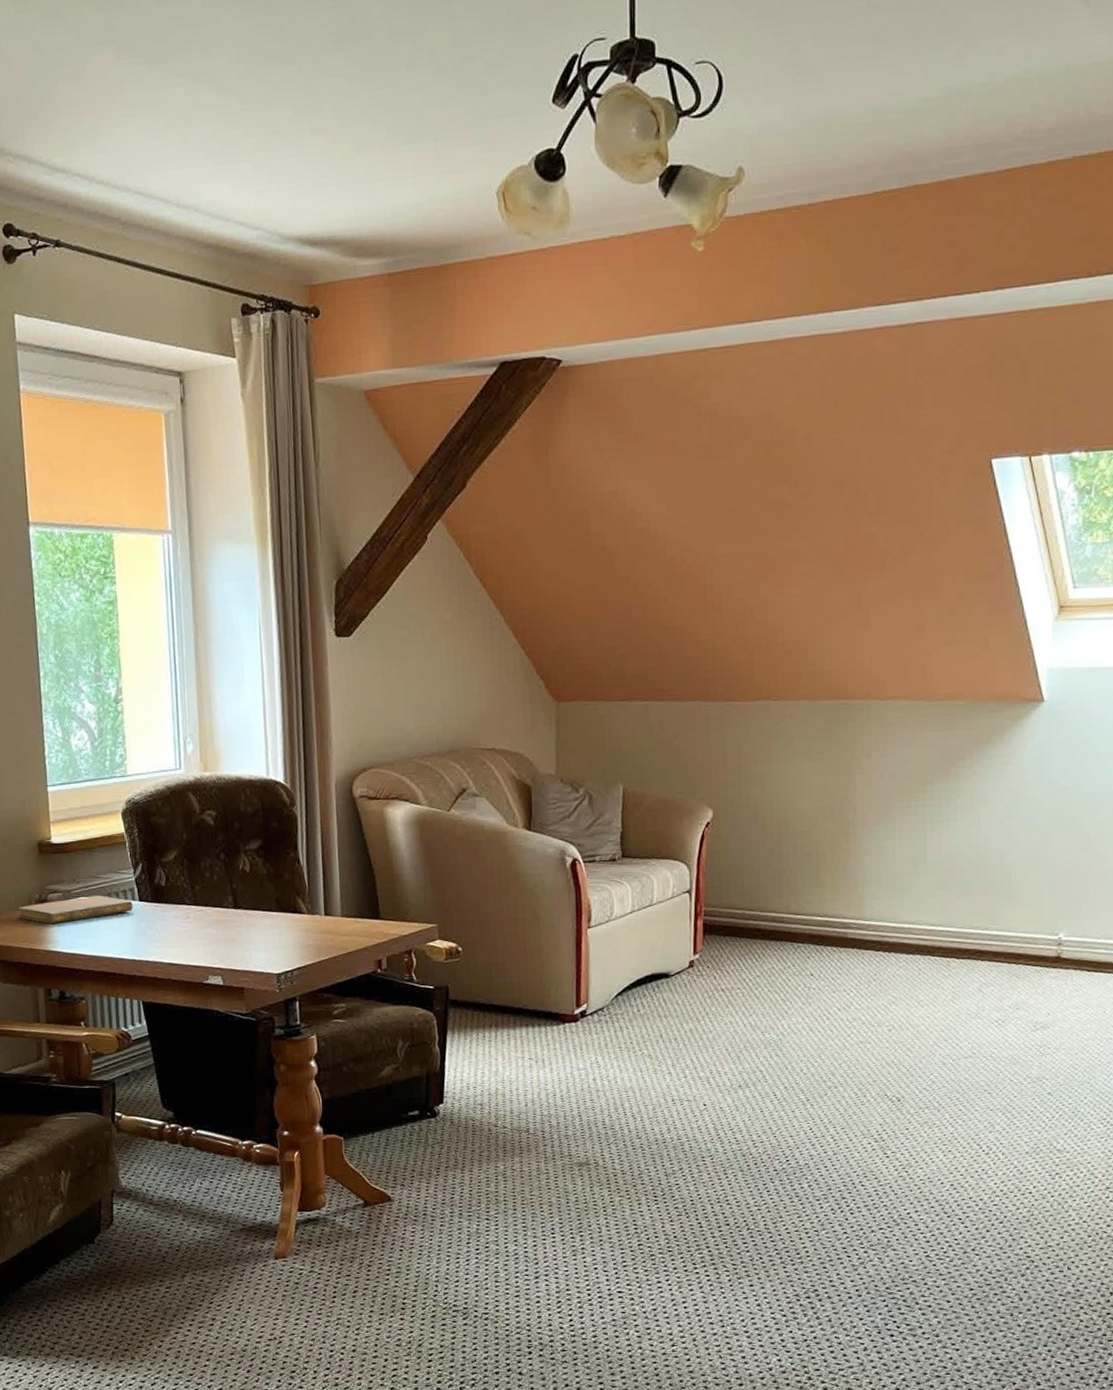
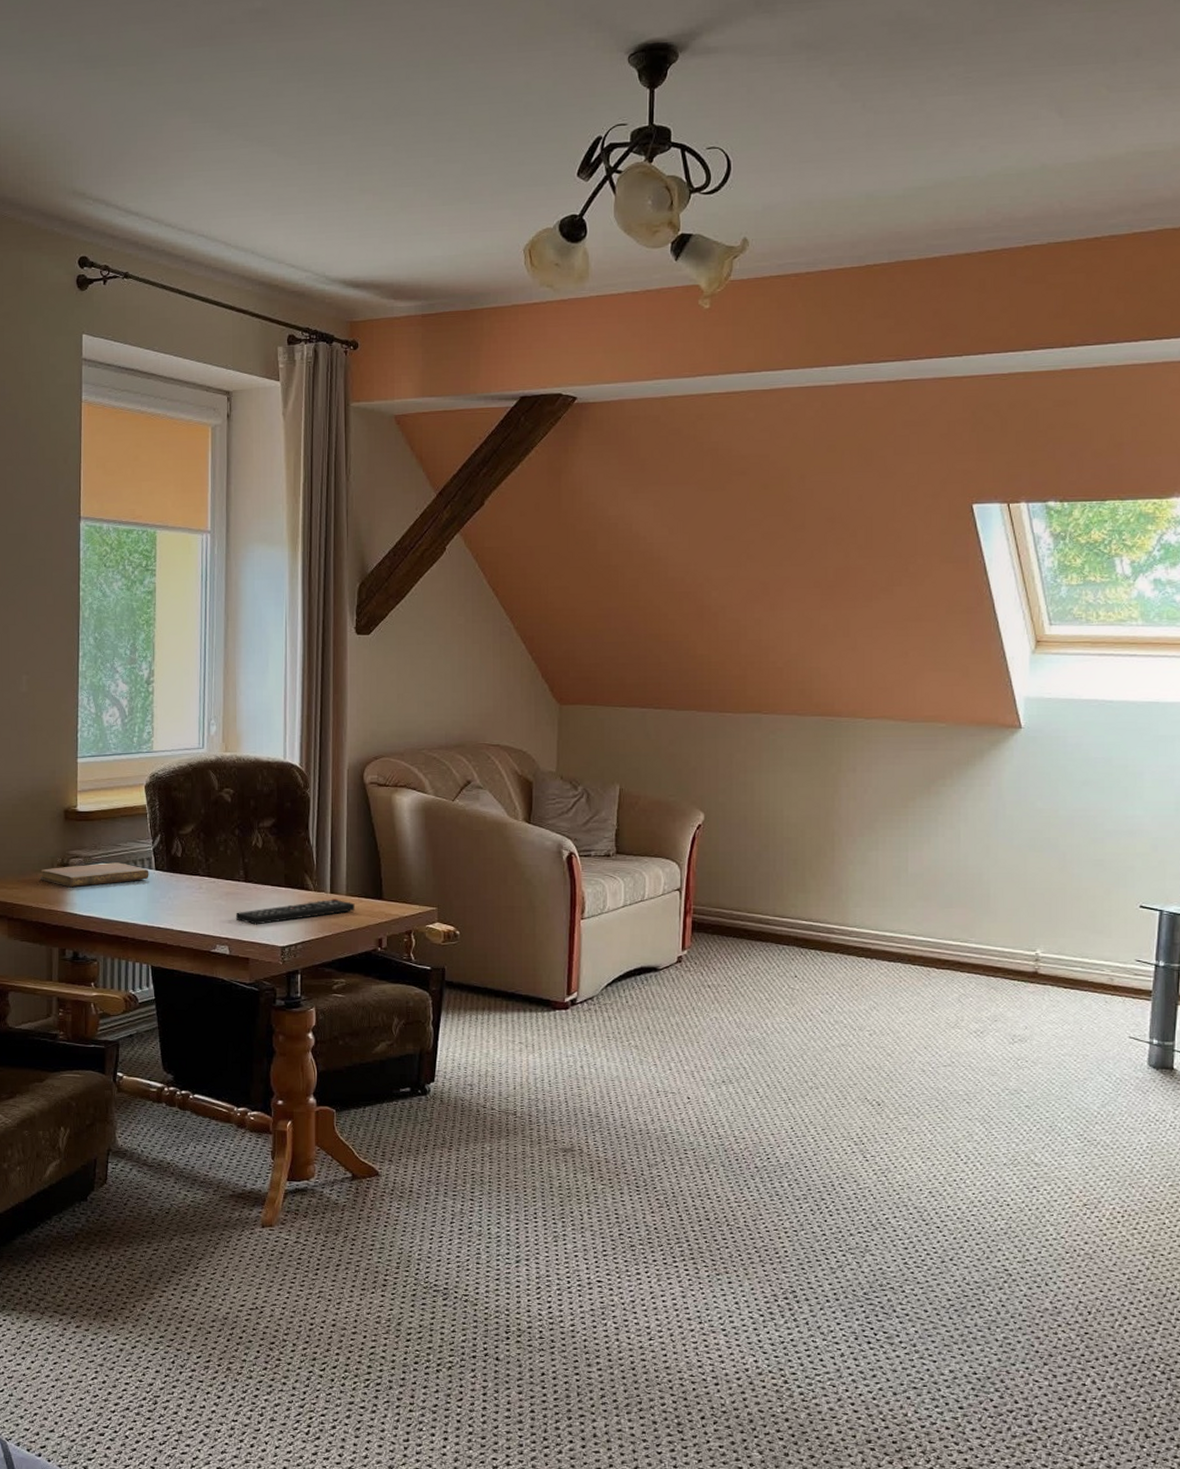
remote control: none [226,920,351,953] -> present [235,898,355,925]

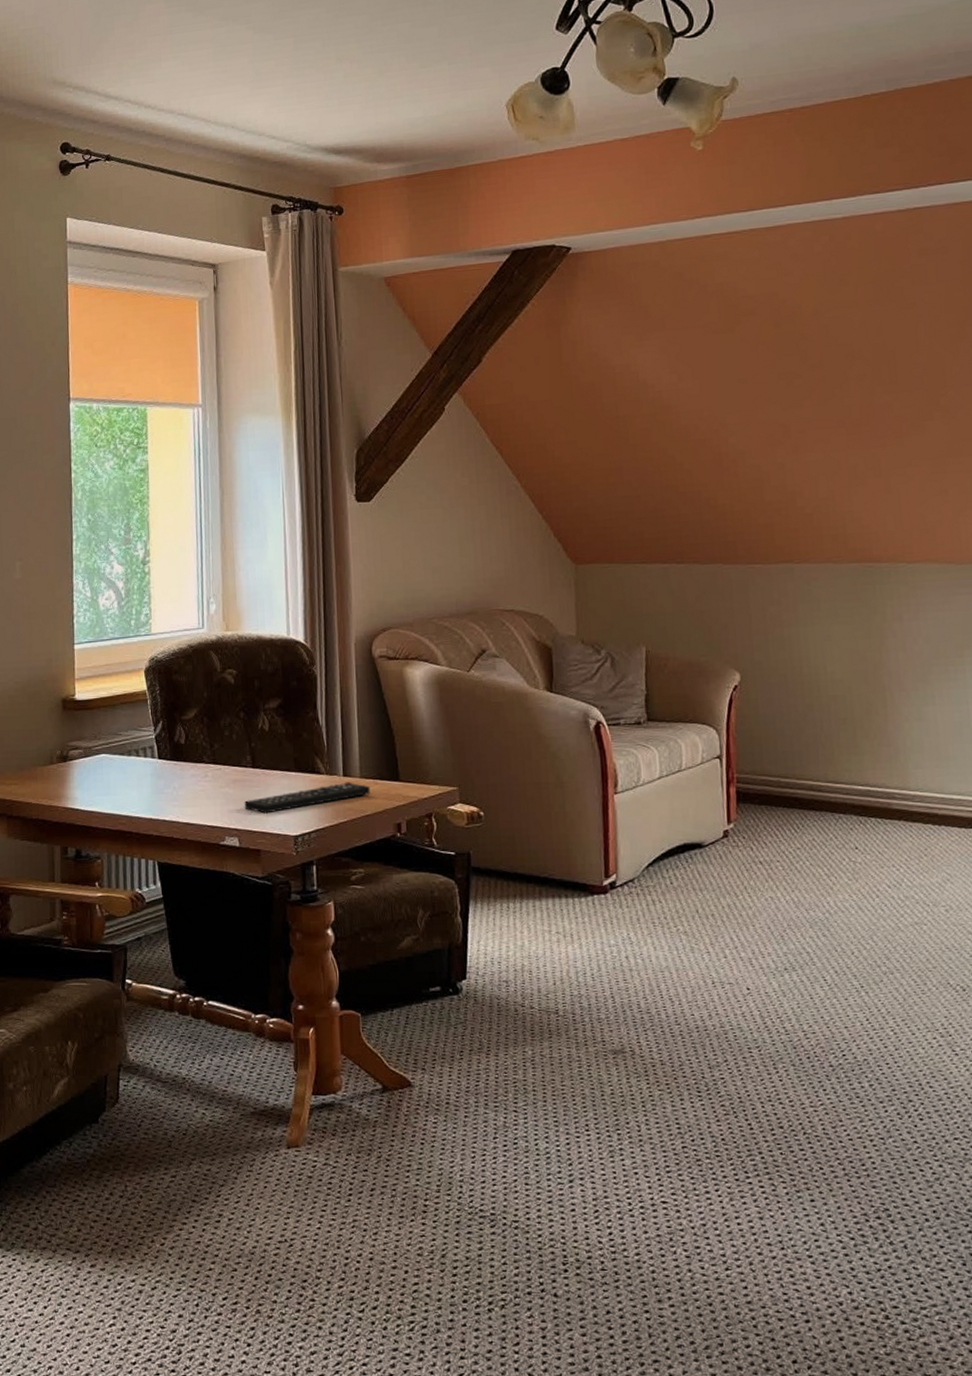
notebook: present [39,862,149,887] -> none [39,752,152,780]

